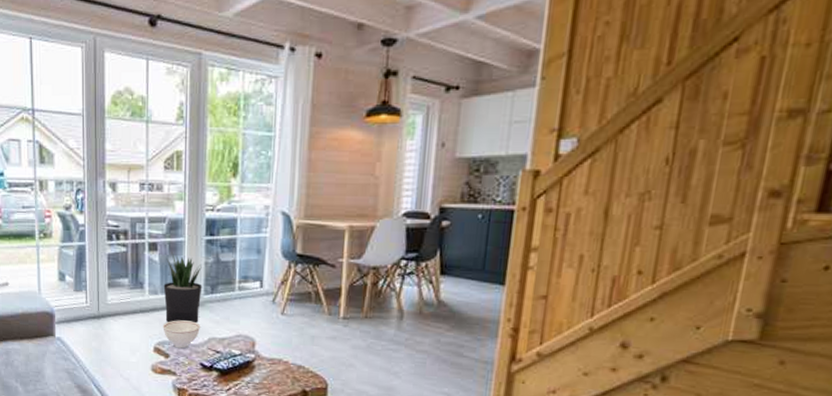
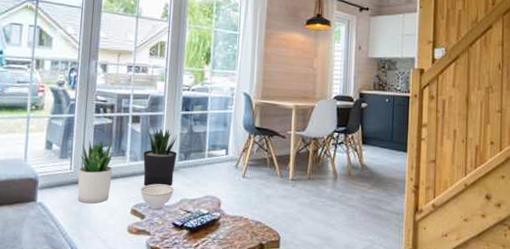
planter: none [95,269,131,340] -> present [77,138,114,203]

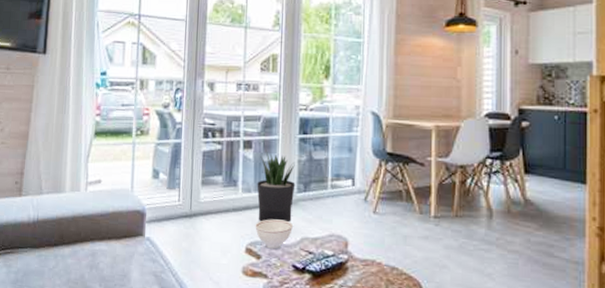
planter: present [77,138,114,203] -> none [187,167,225,240]

